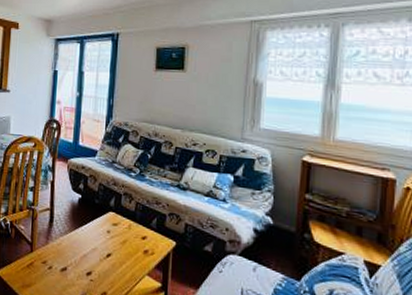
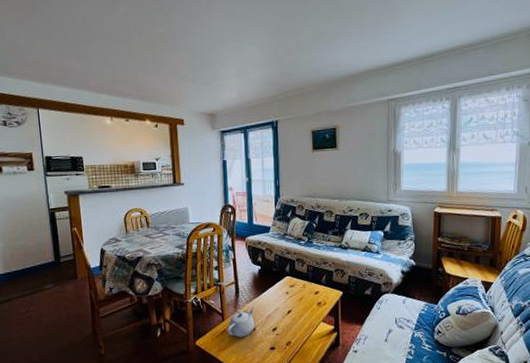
teapot: none [34,240,70,276] -> present [227,305,255,337]

